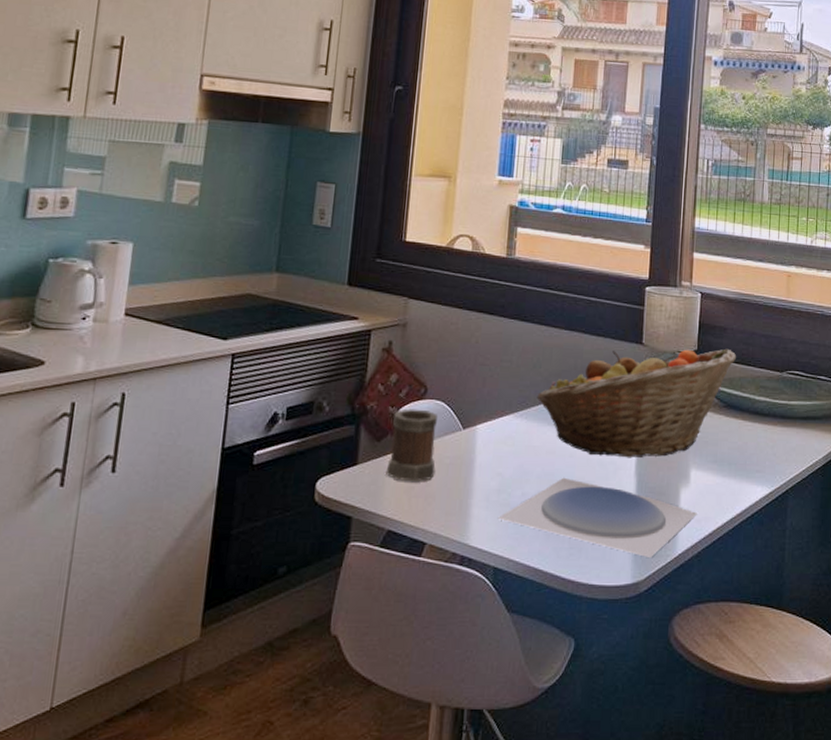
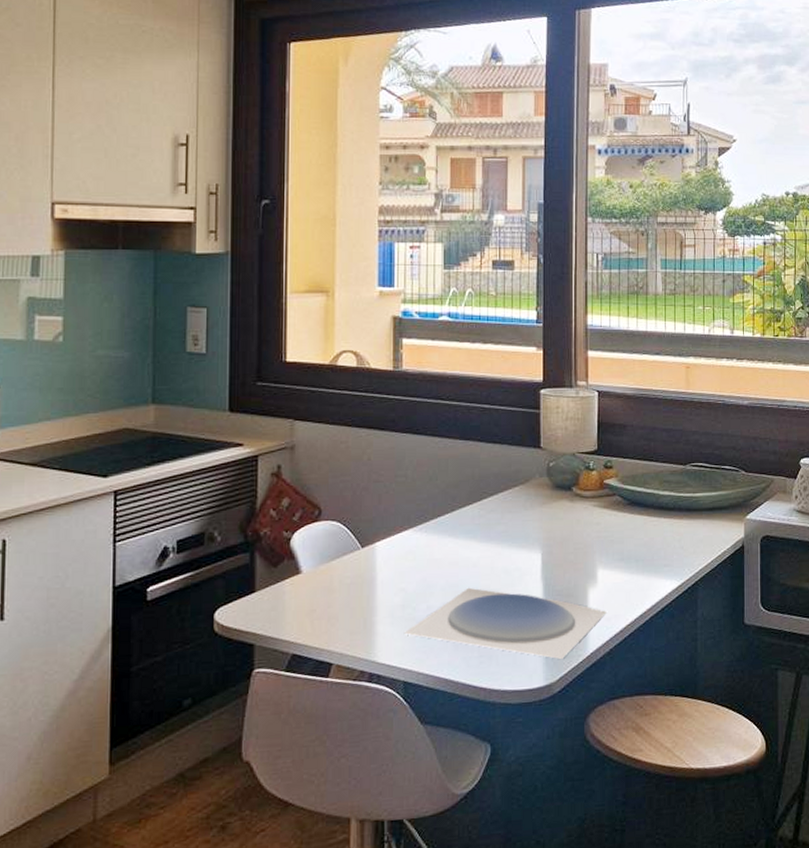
mug: present [386,408,439,482] -> none [286,531,336,605]
fruit basket: present [536,348,737,458] -> none [435,445,638,564]

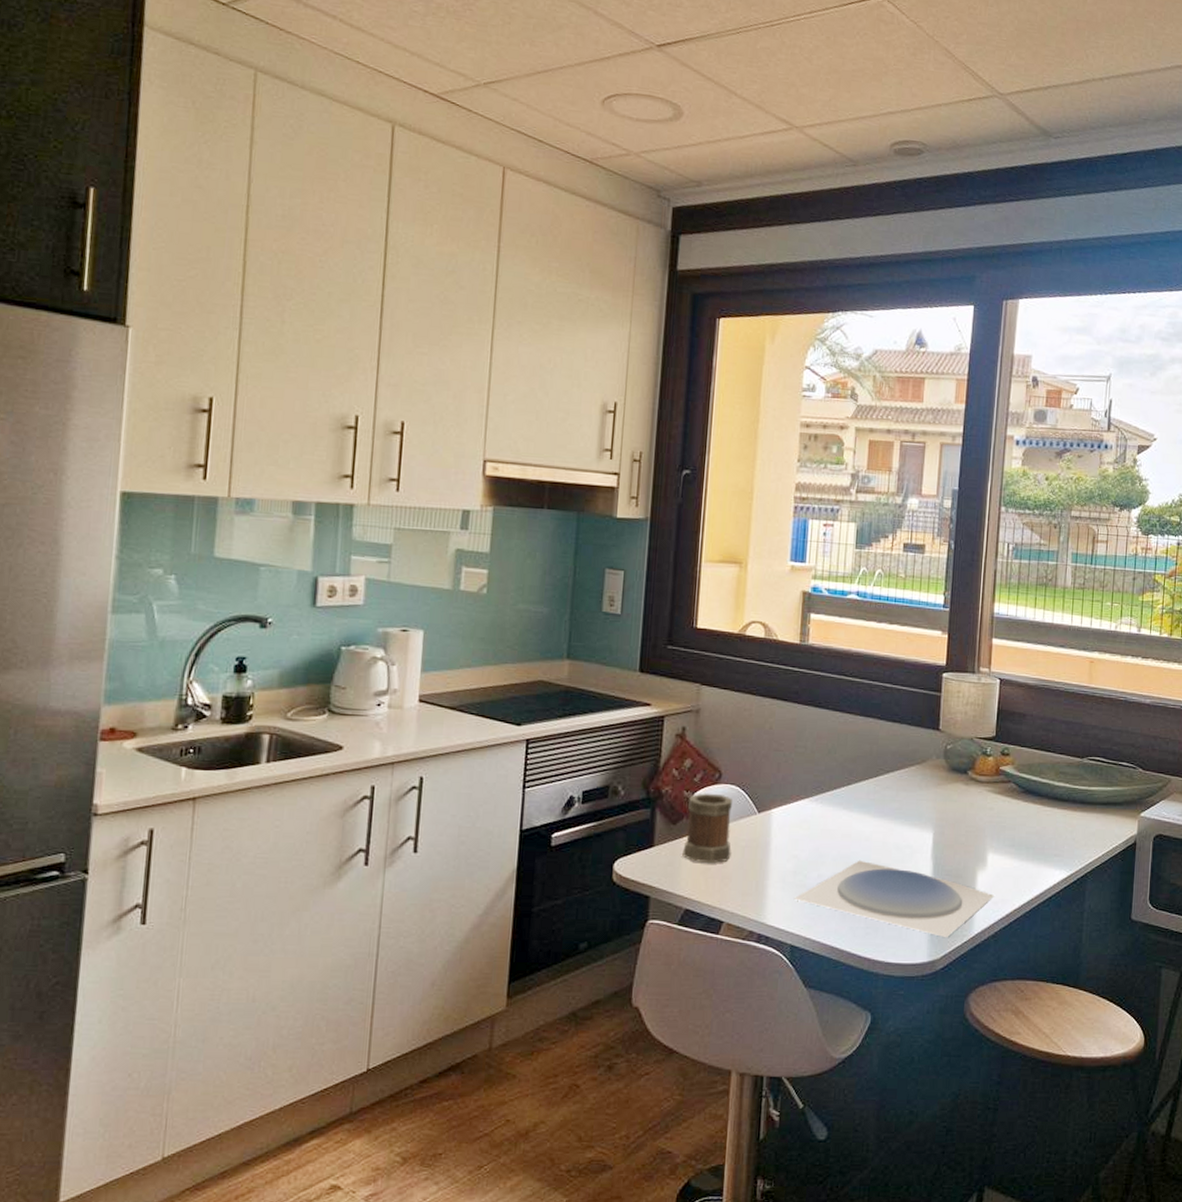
mug: none [286,531,336,605] -> present [682,793,733,864]

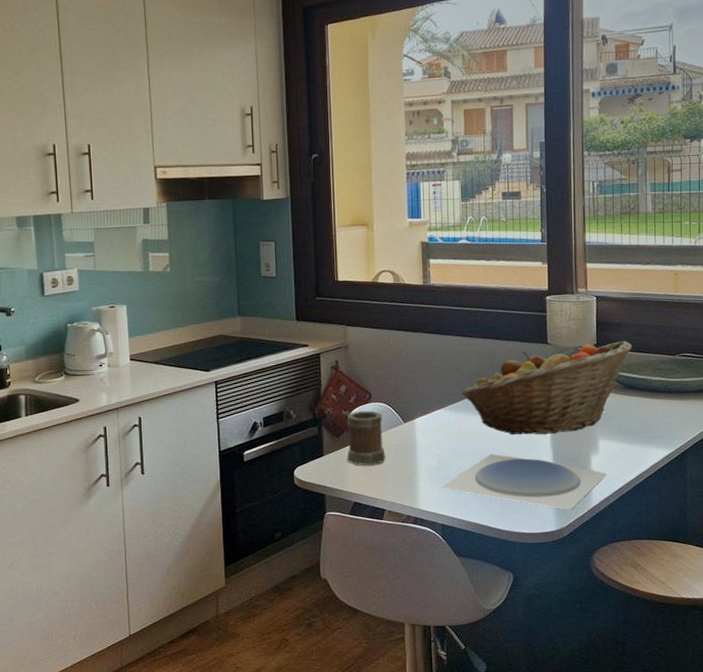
fruit basket: none [832,734,1036,842] -> present [461,340,633,435]

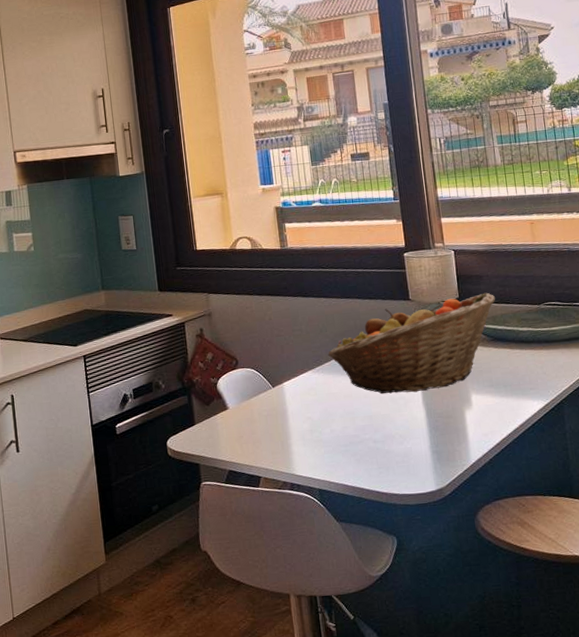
mug: present [347,410,386,466] -> none [216,376,257,433]
plate: present [440,453,607,511] -> none [314,414,483,469]

